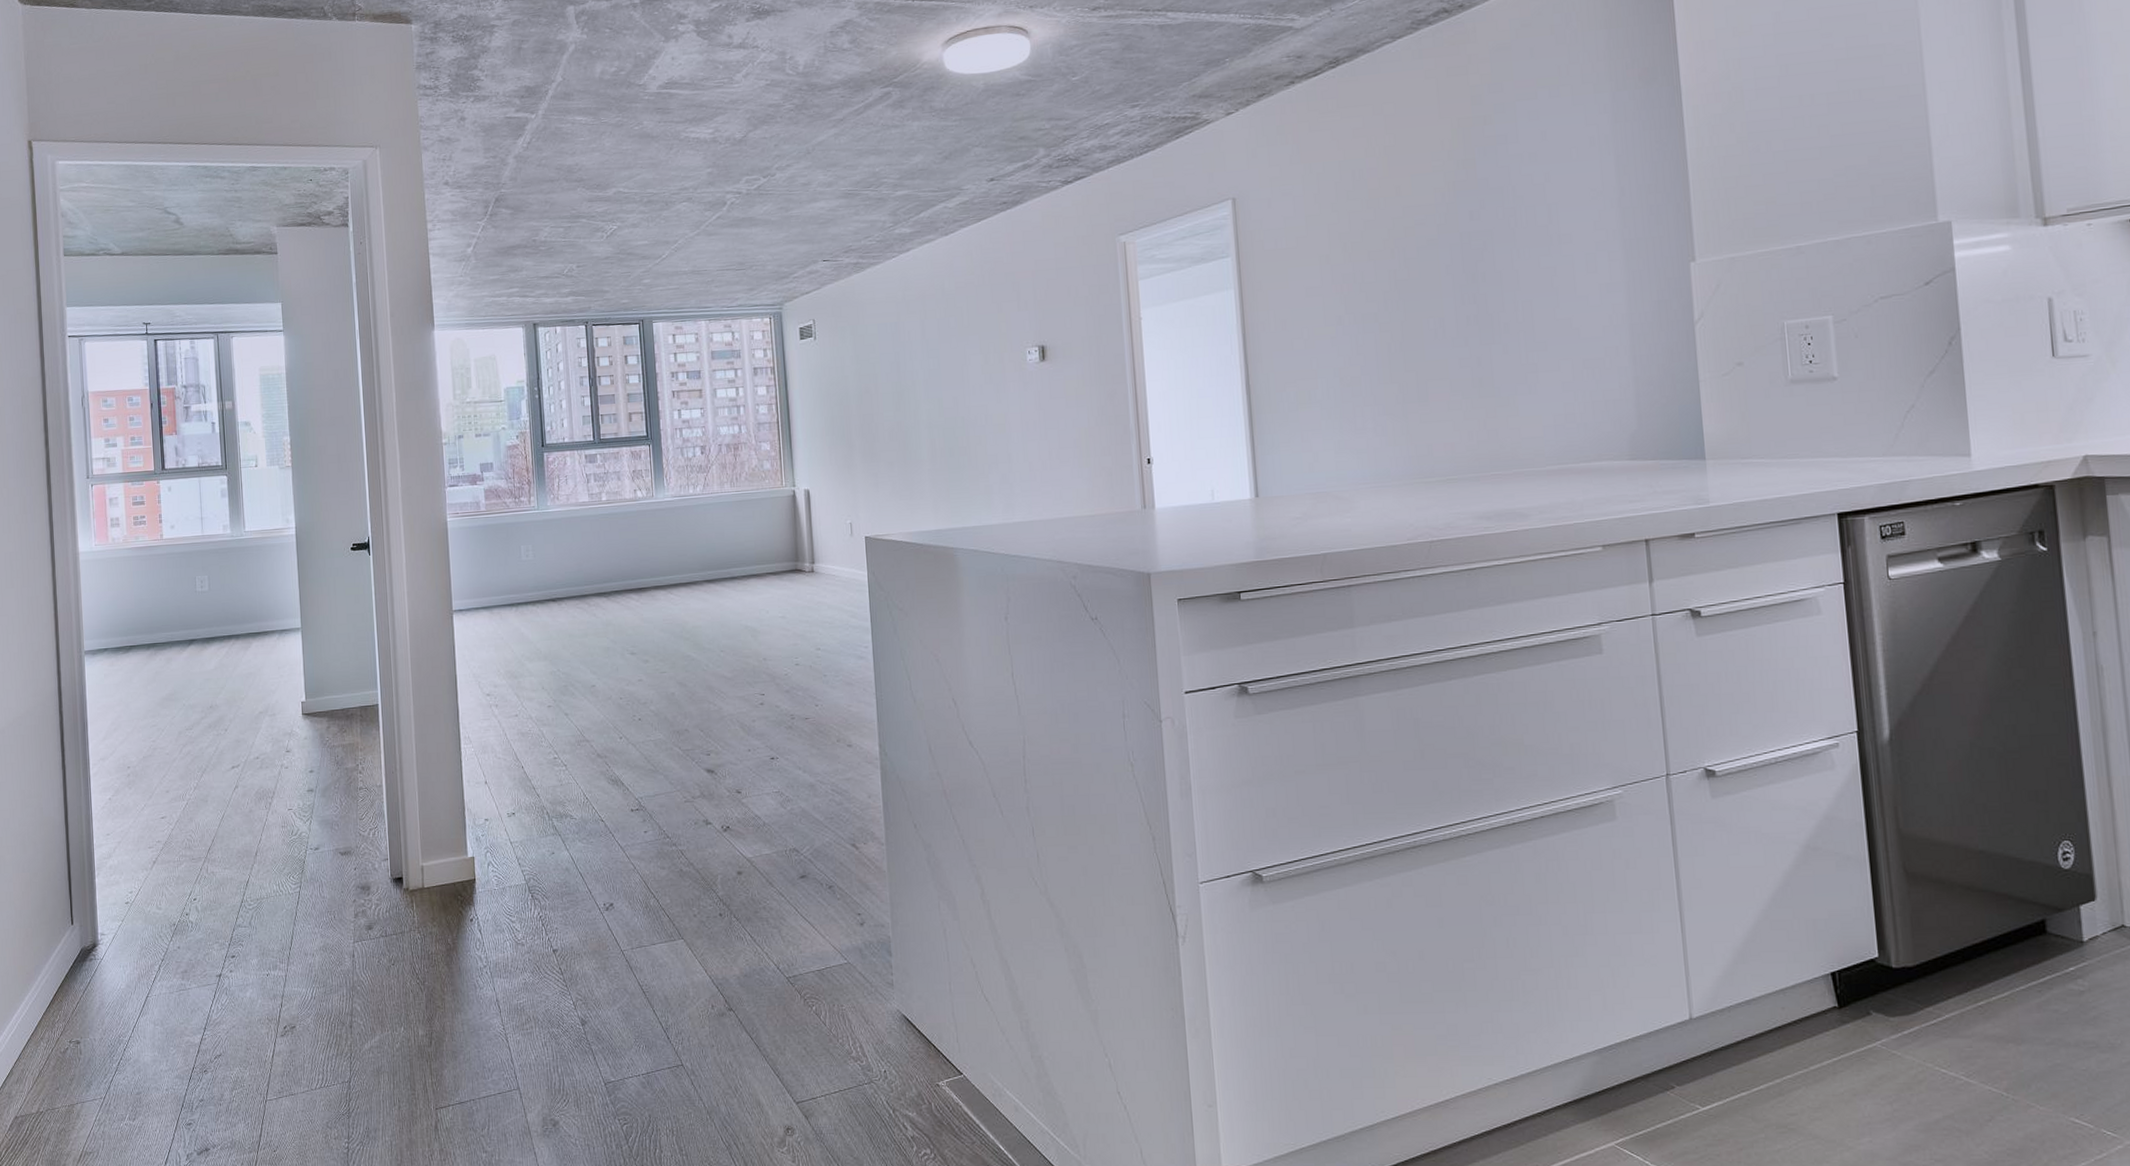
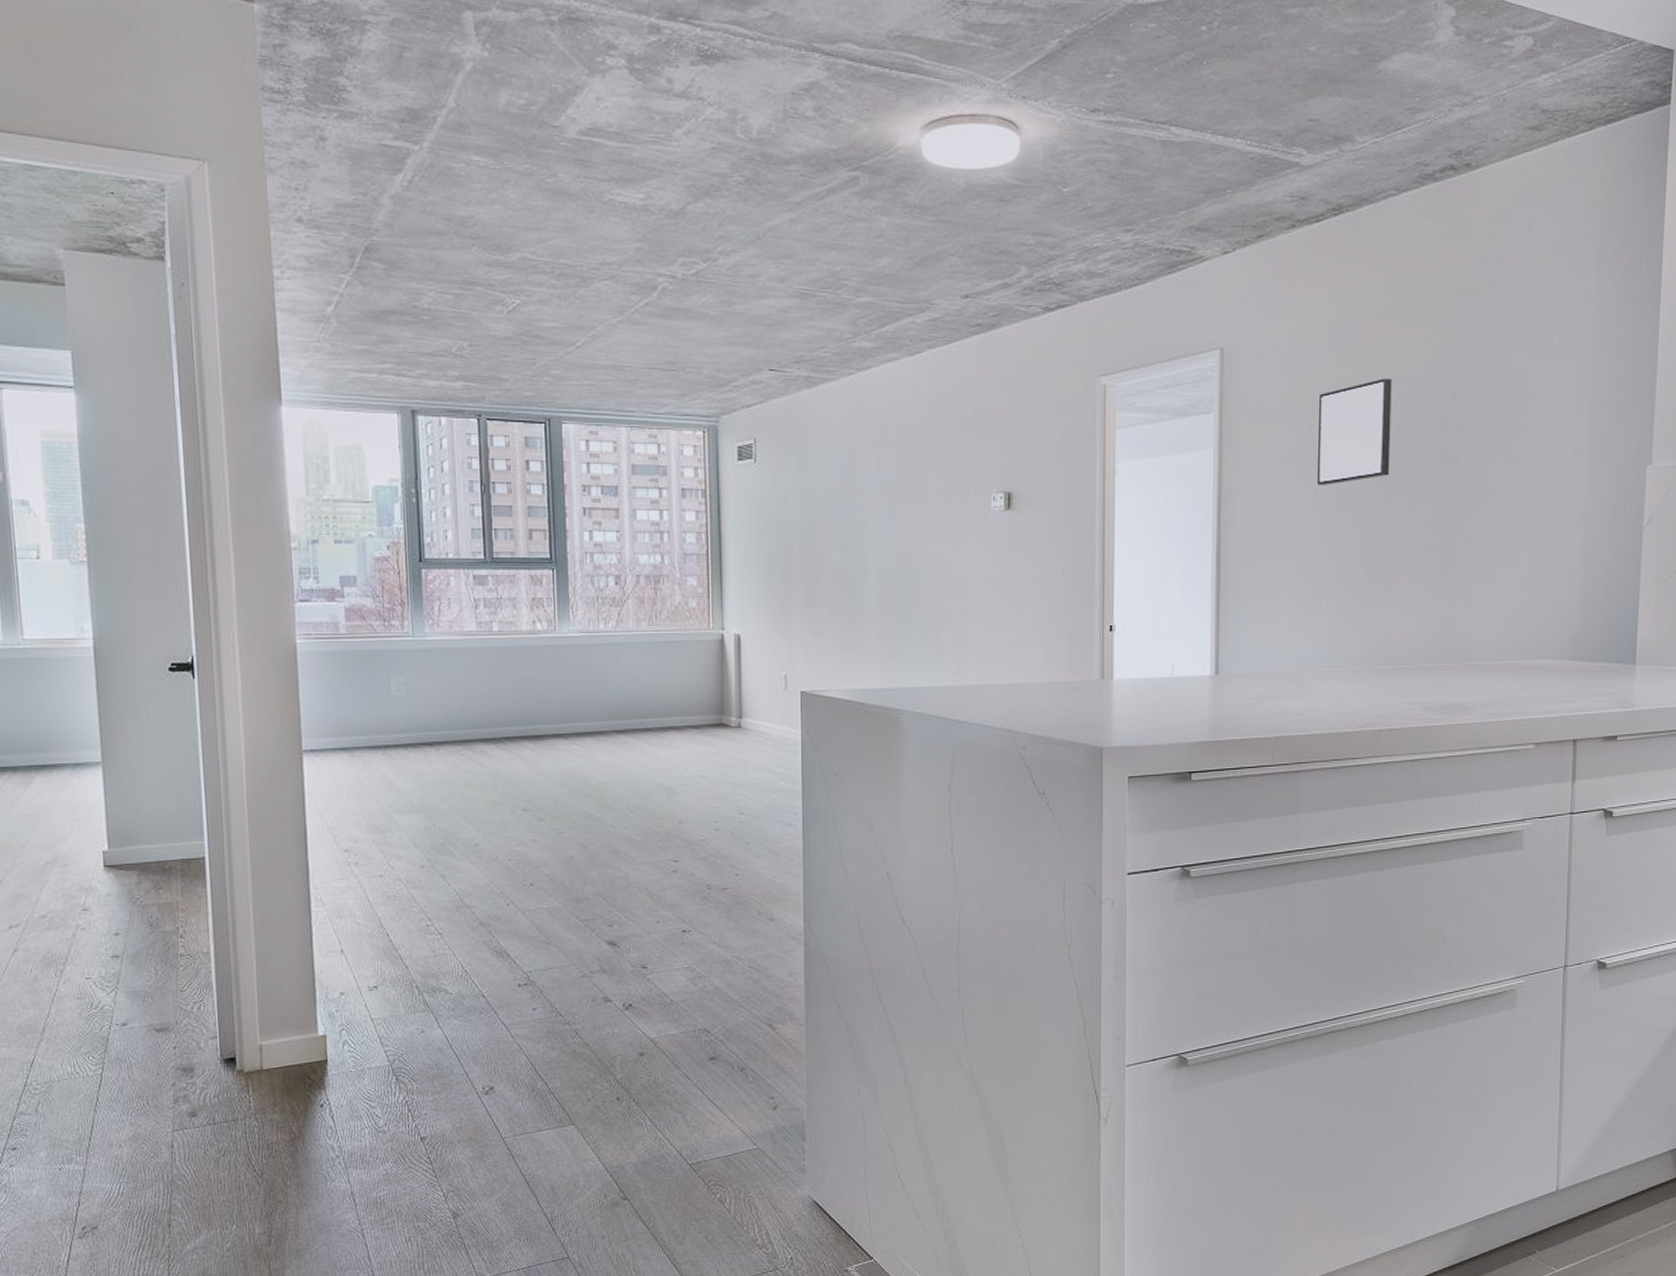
wall art: none [1334,207,1414,313] -> present [1316,378,1392,485]

